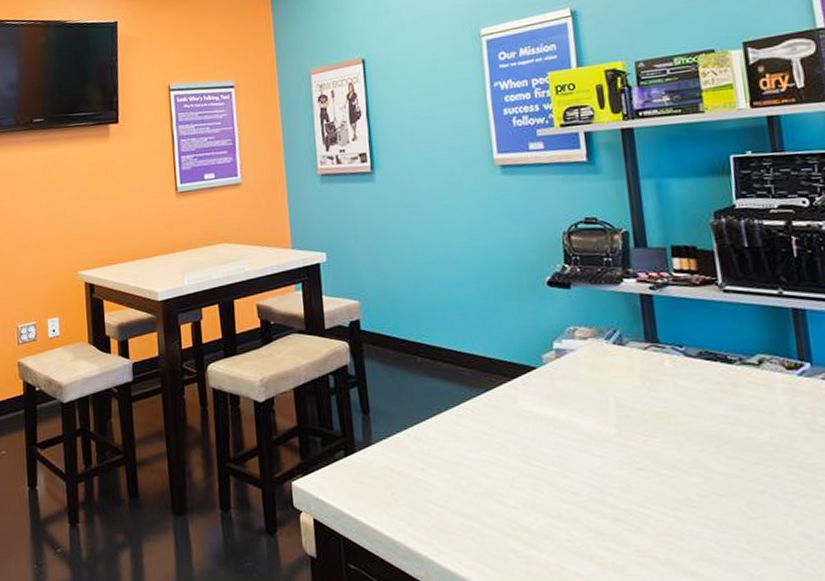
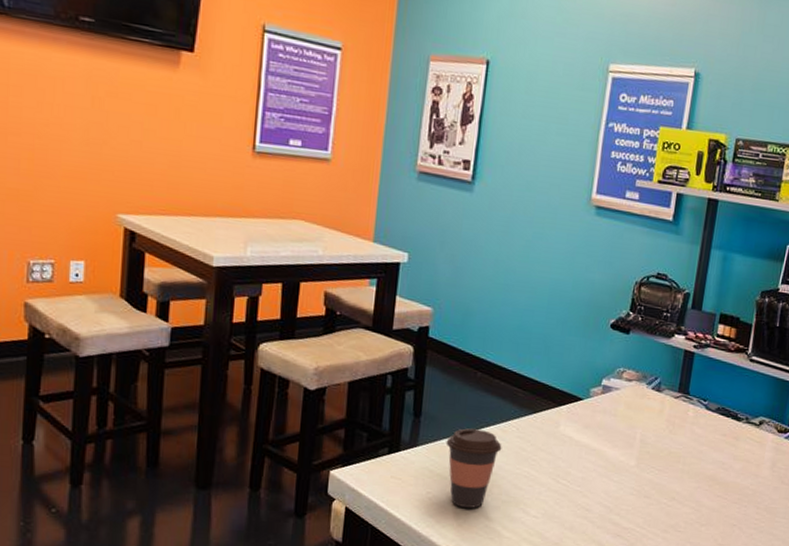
coffee cup: none [400,417,461,506] -> present [446,428,502,508]

